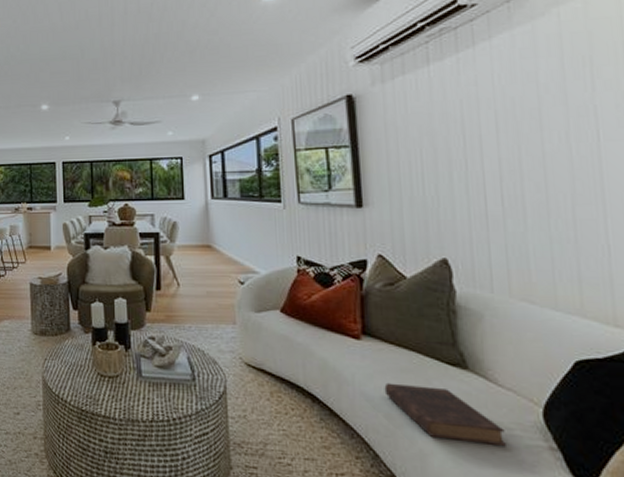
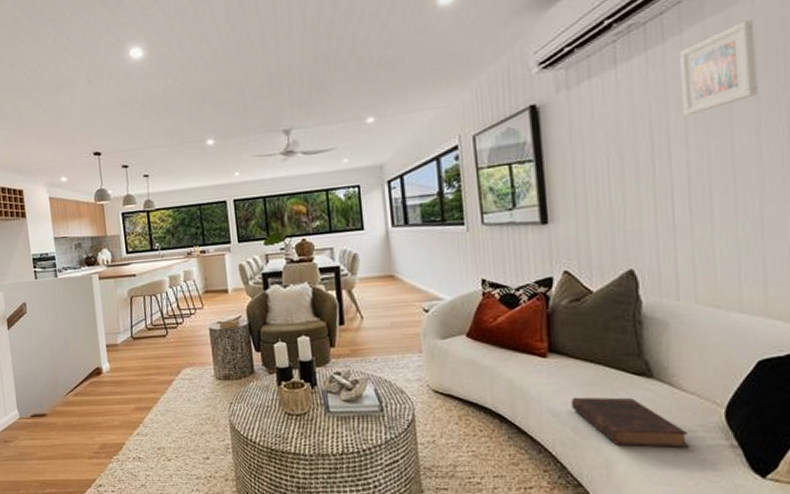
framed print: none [490,31,566,115] -> present [680,19,758,116]

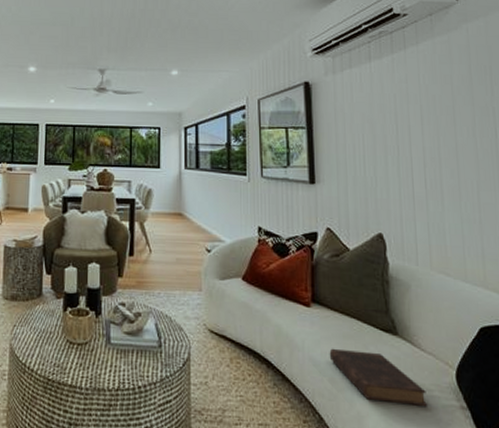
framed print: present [680,19,758,116] -> none [417,43,473,110]

